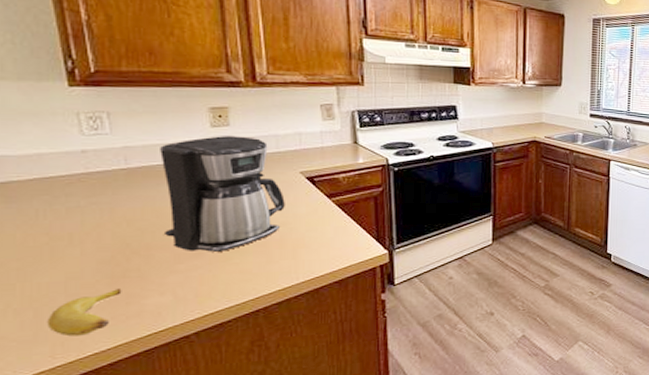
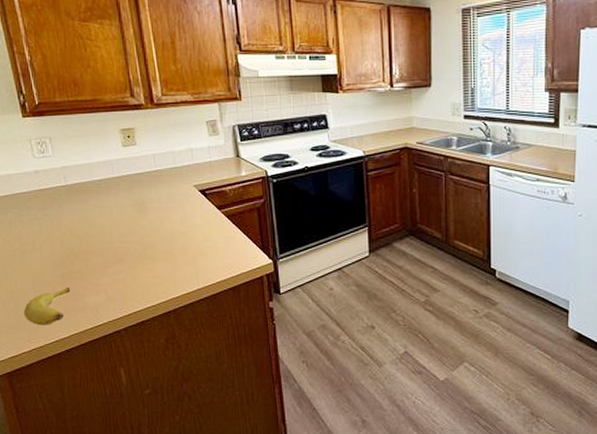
coffee maker: present [160,136,285,252] -> none [88,154,184,258]

